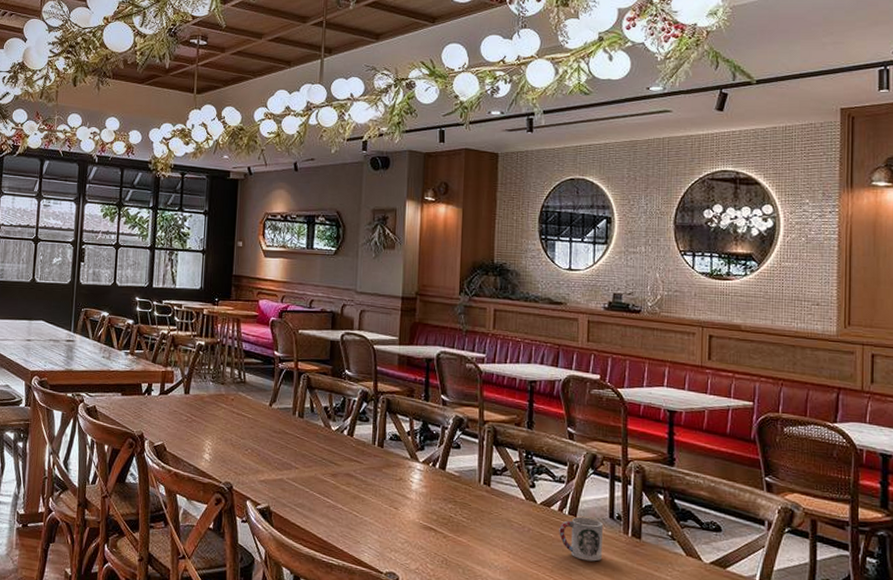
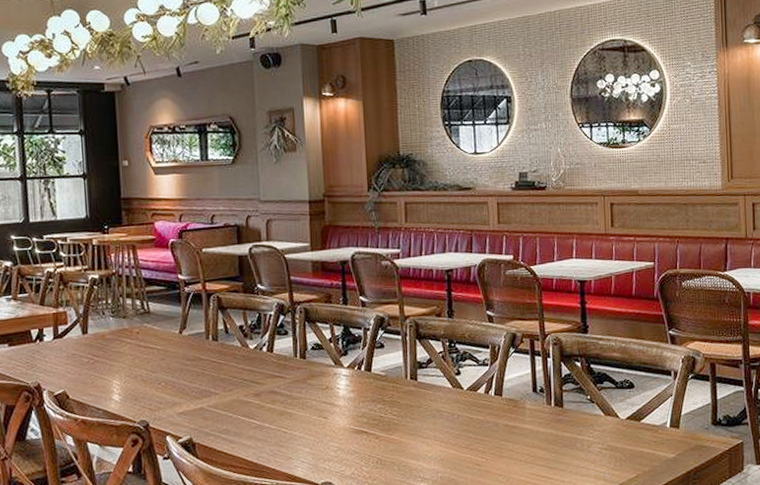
cup: present [559,516,603,562] -> none [487,394,529,437]

